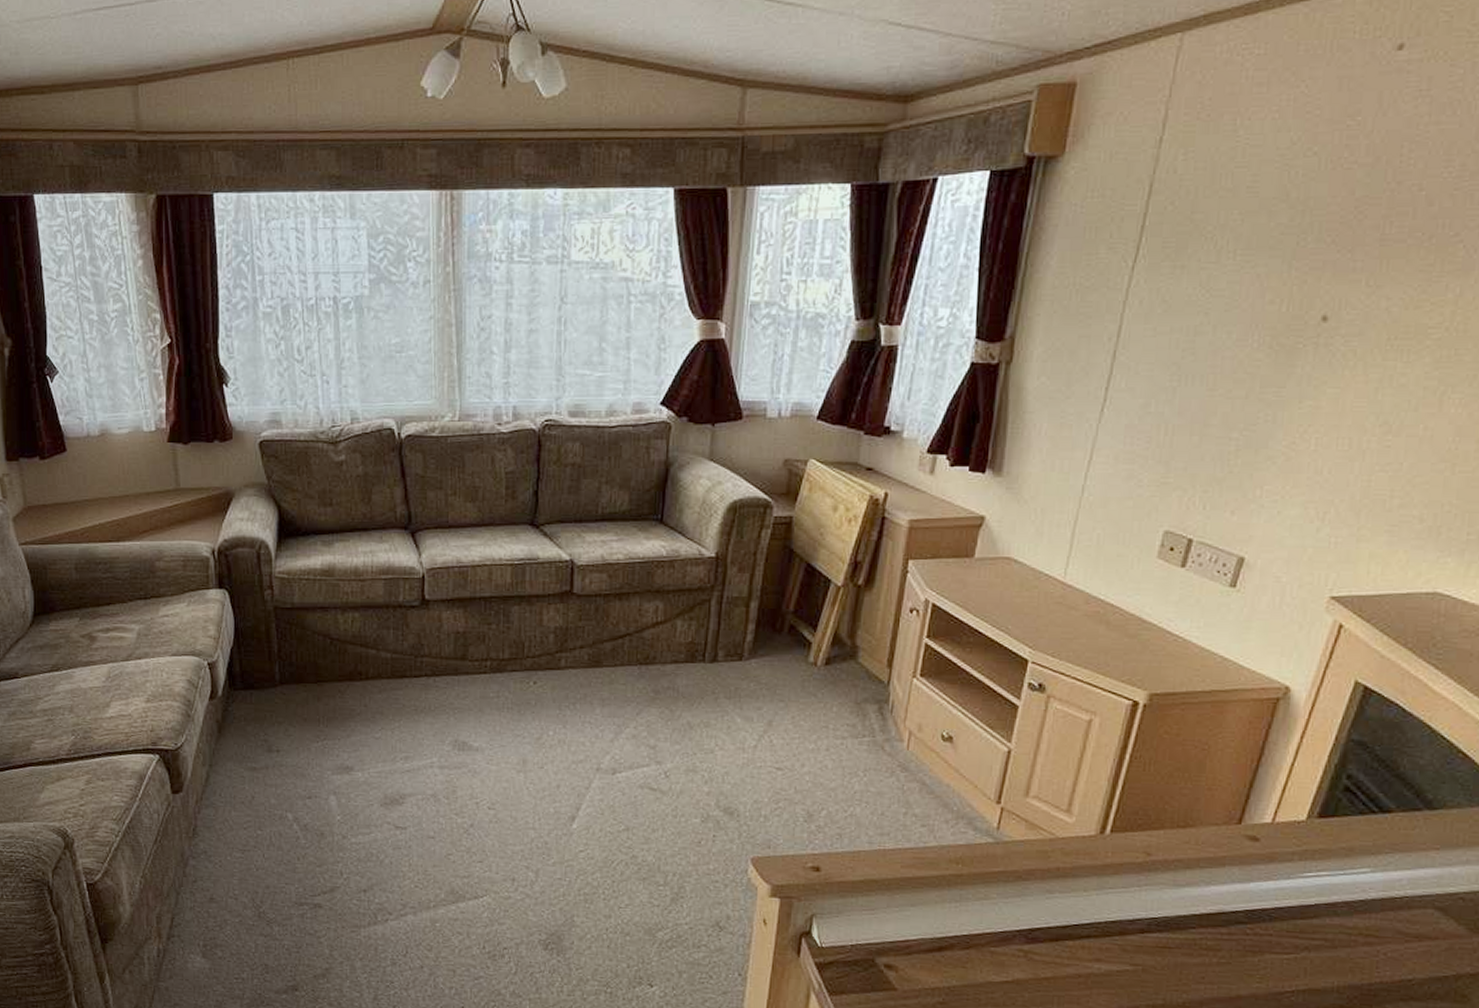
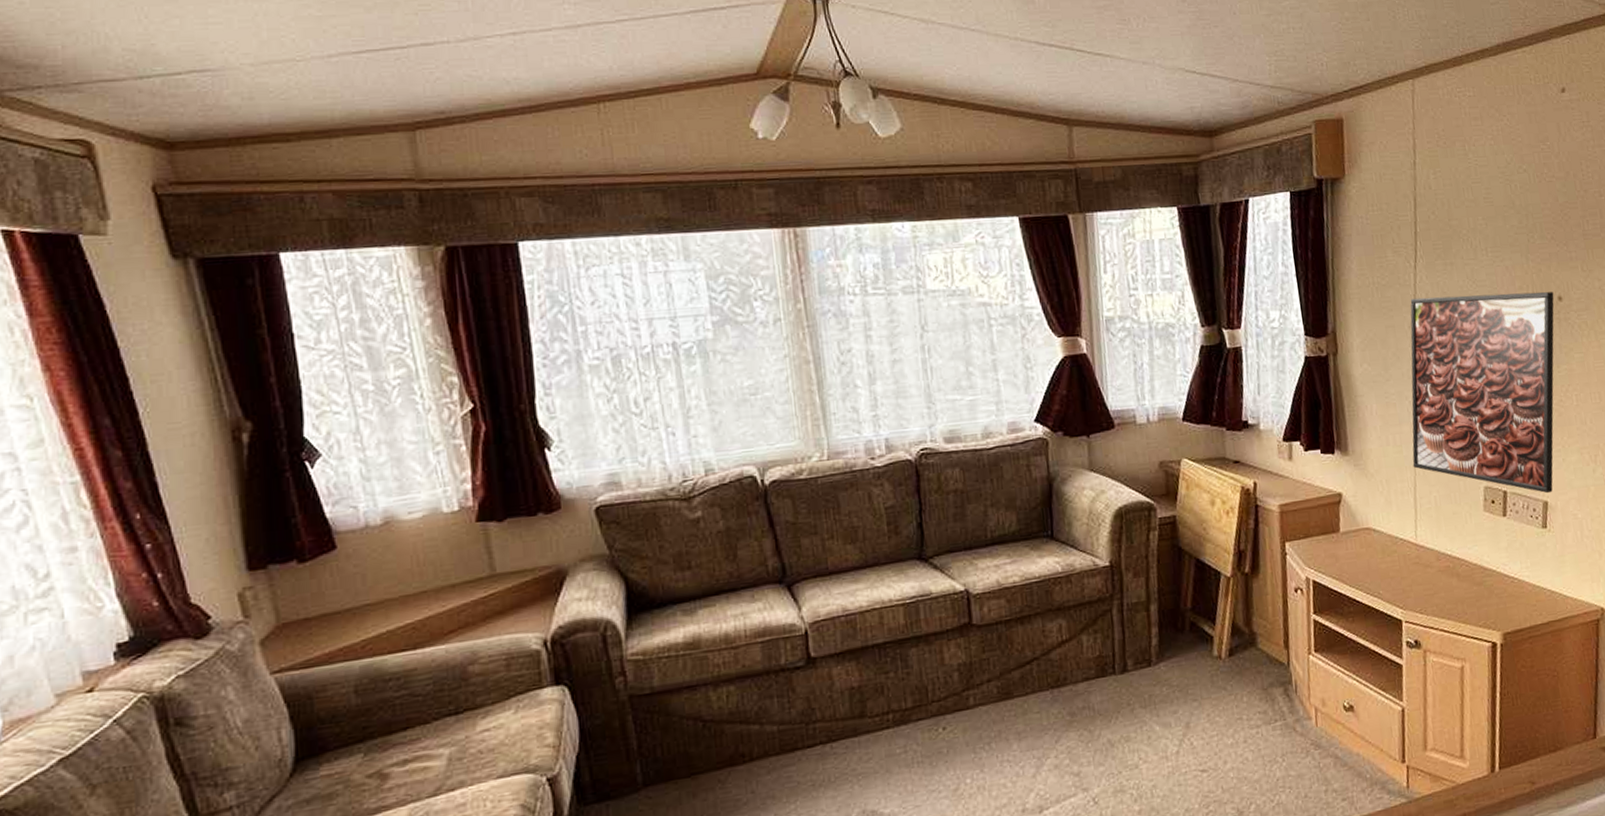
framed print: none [1078,305,1317,549] -> present [1410,291,1555,494]

